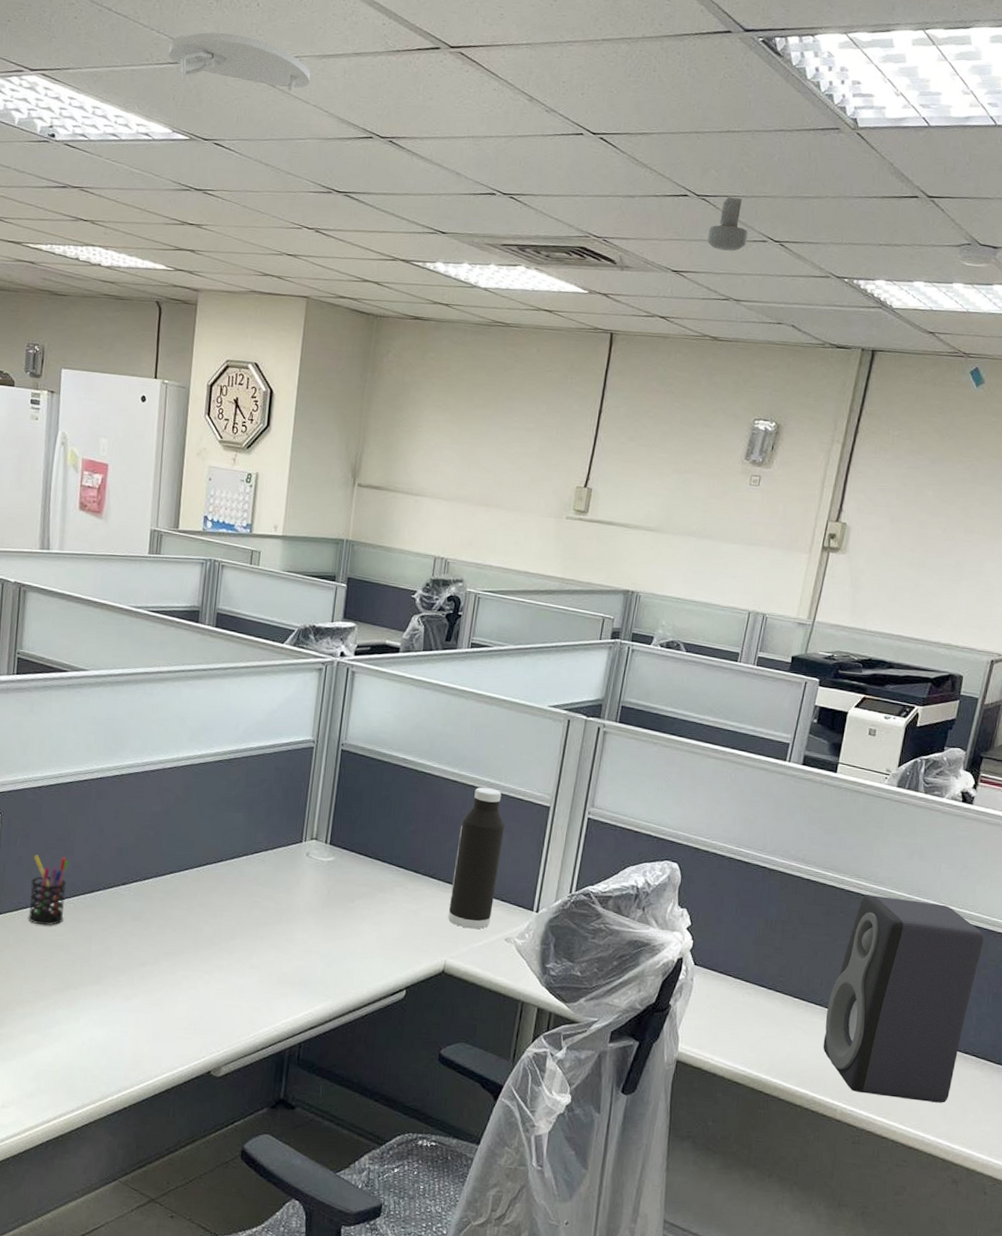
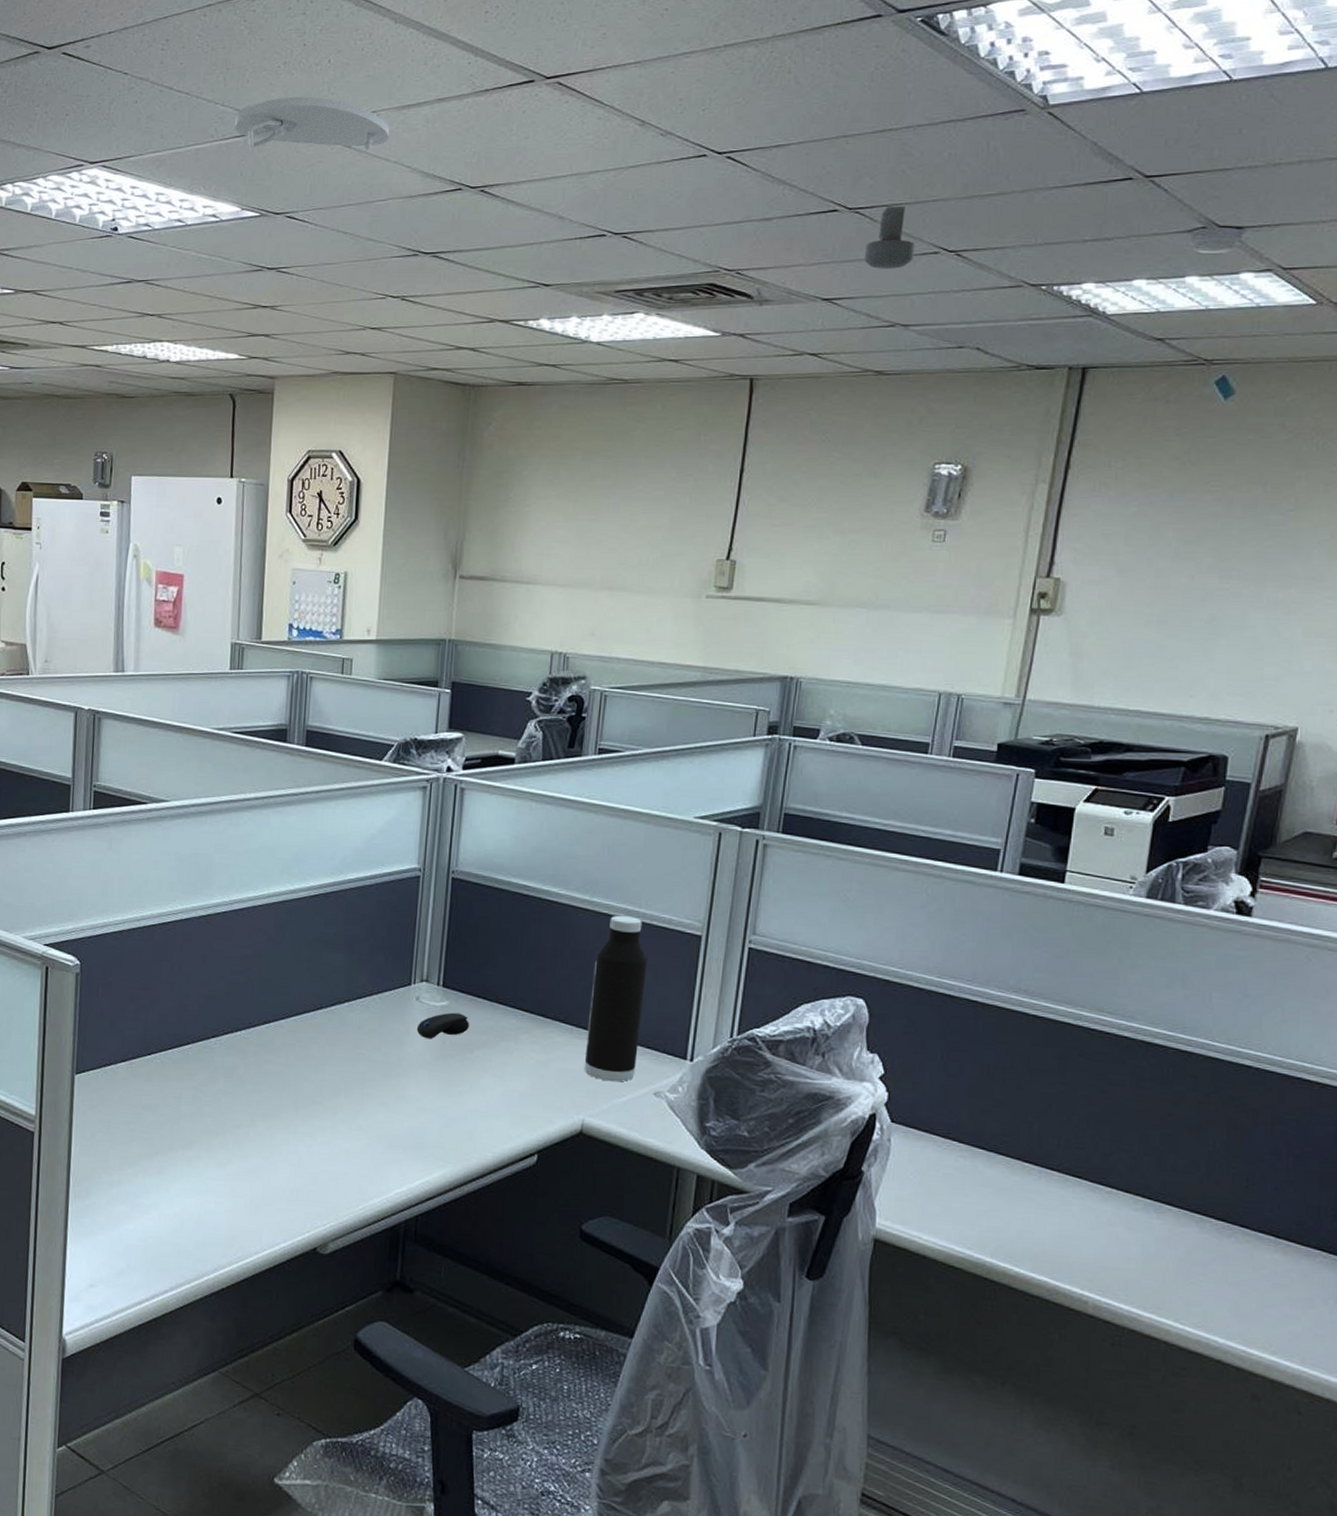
pen holder: present [28,855,70,926] -> none [112,1006,156,1084]
computer mouse: none [305,867,353,890] -> present [416,1012,470,1040]
speaker: present [823,894,984,1103] -> none [1065,1033,1277,1296]

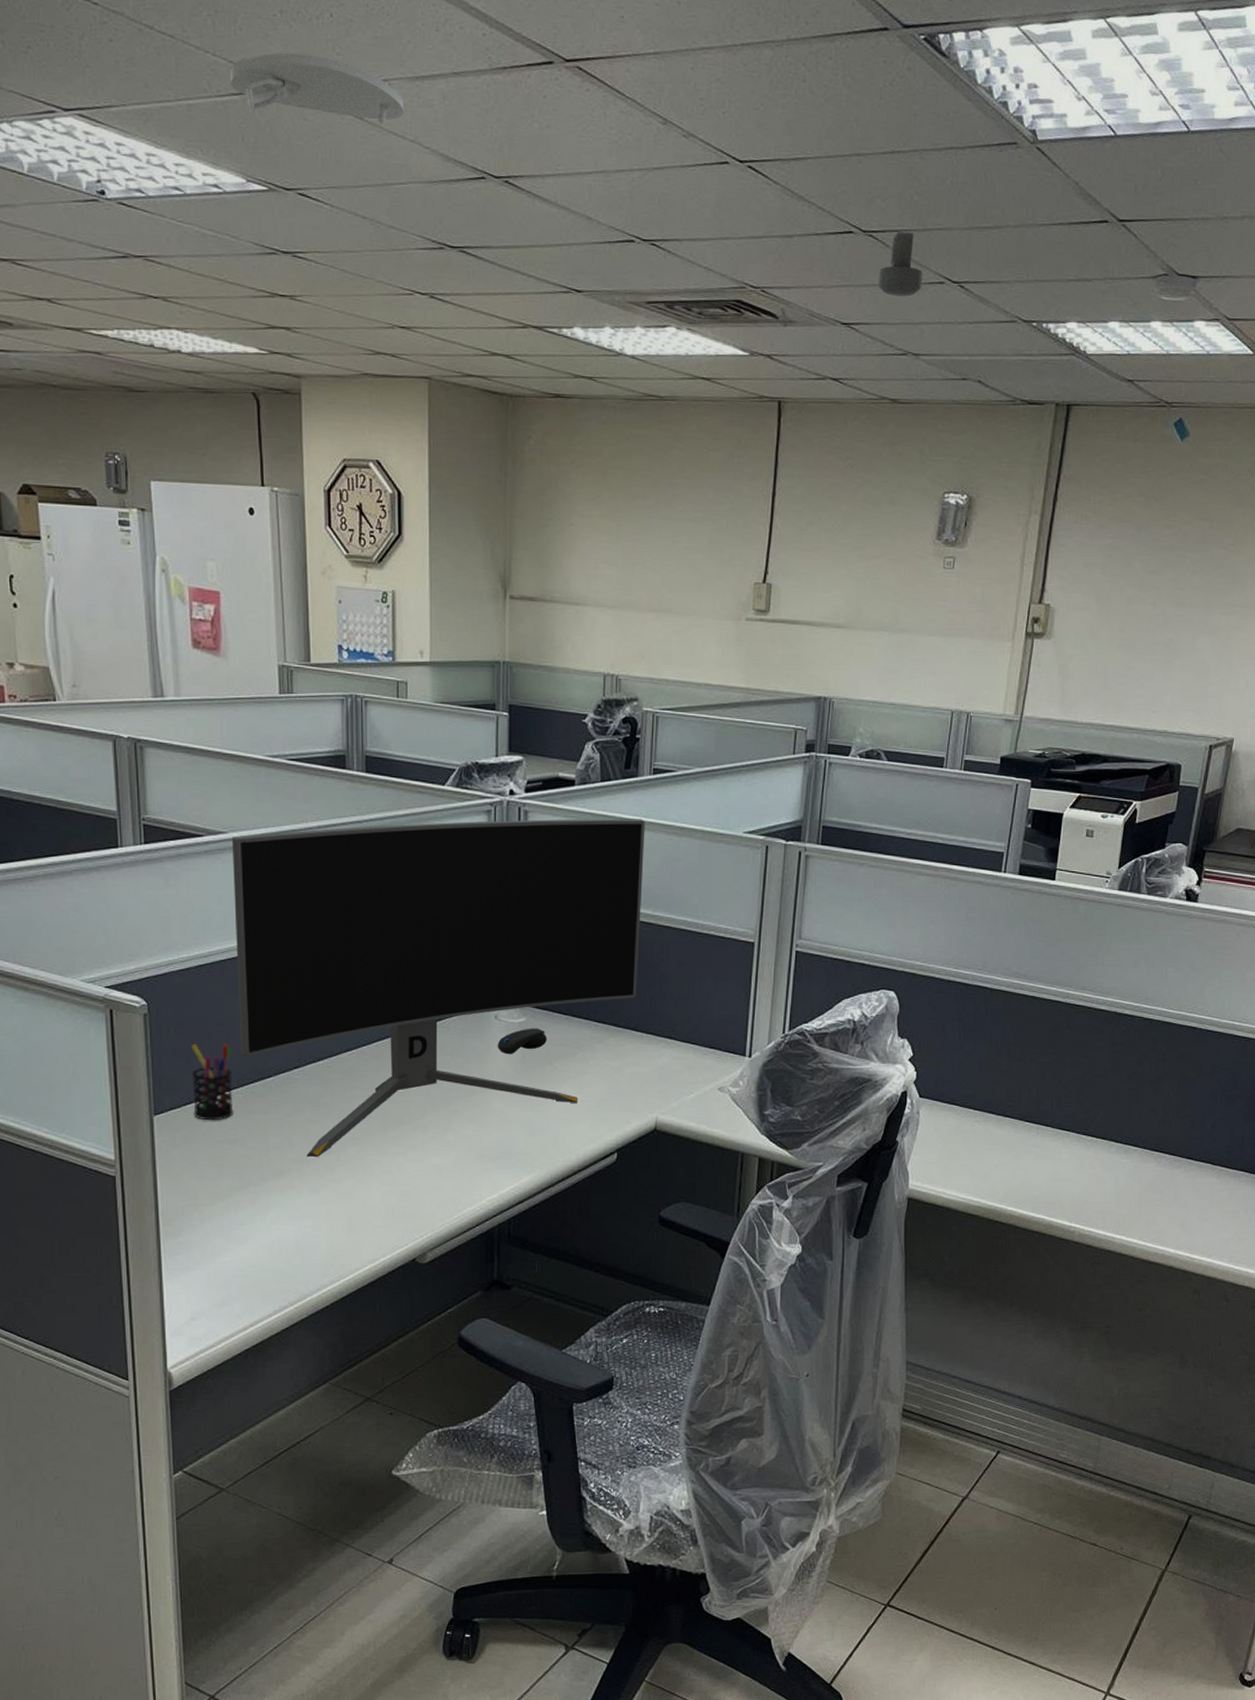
pen holder: none [112,1006,156,1084] -> present [190,1043,234,1121]
computer monitor: none [162,797,587,1131] -> present [231,818,645,1158]
water bottle: present [584,915,648,1082] -> none [655,927,708,1081]

